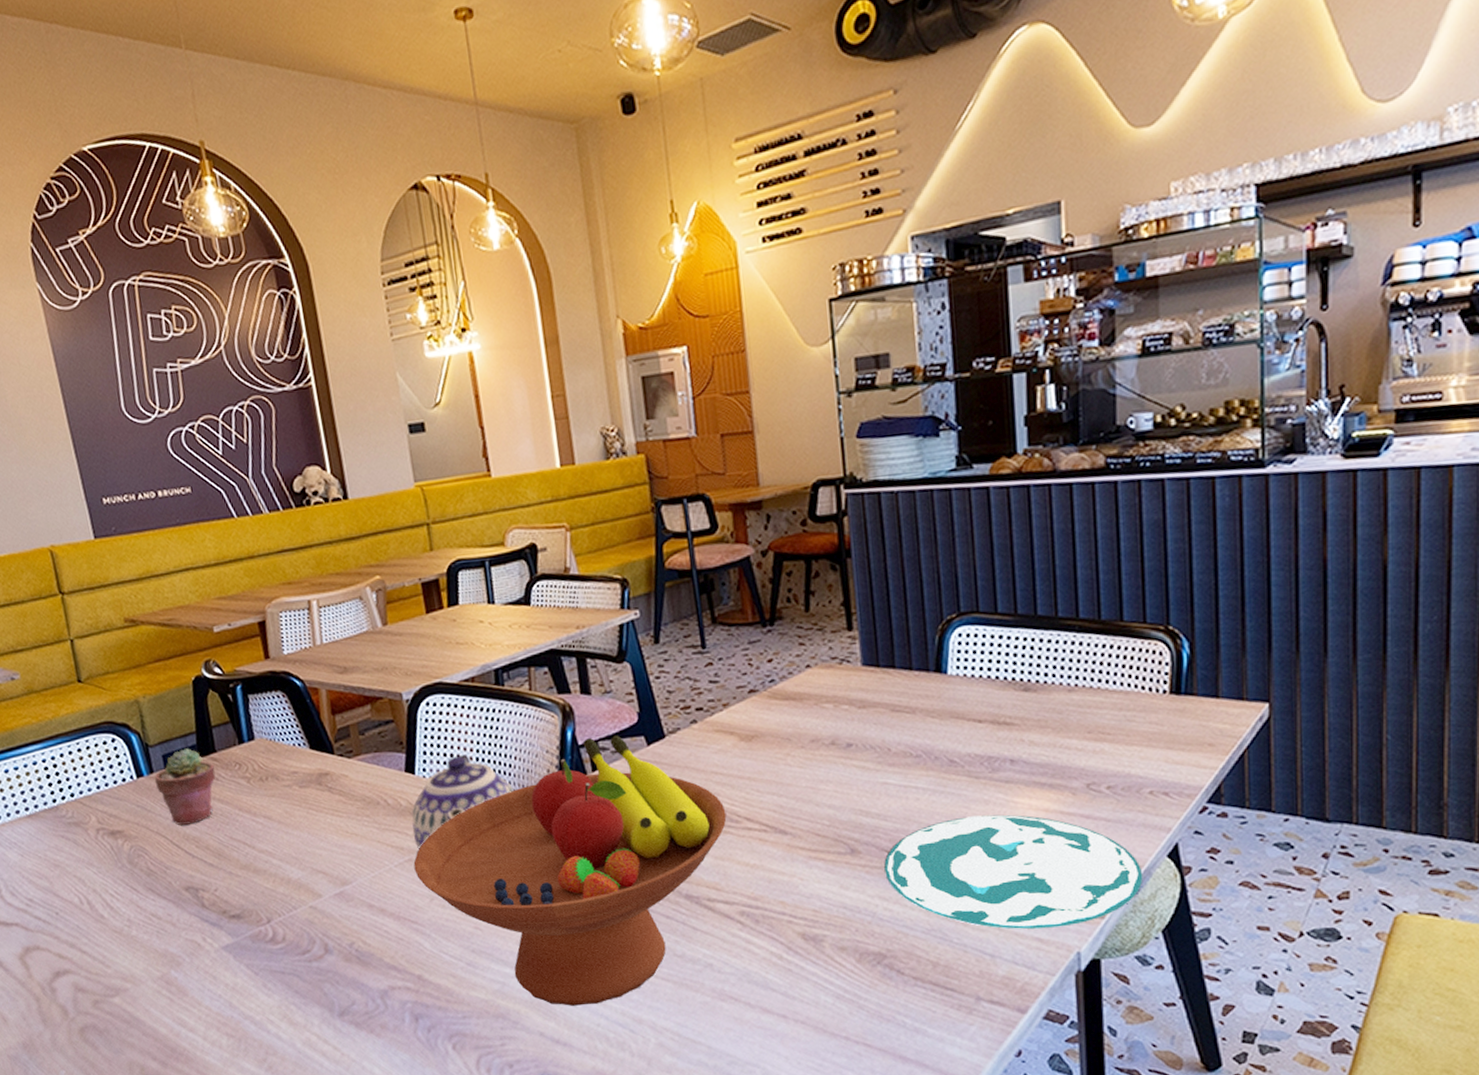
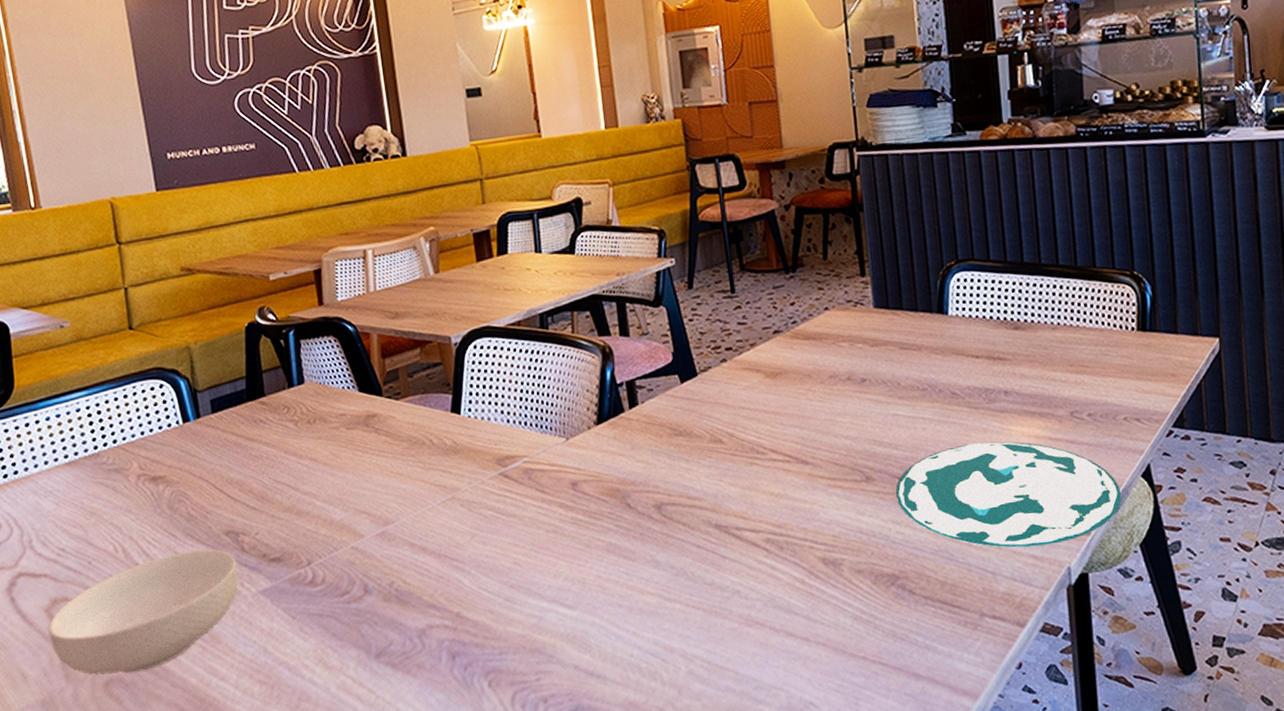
cereal bowl: none [23,904,201,1021] -> present [48,549,239,675]
potted succulent: present [154,748,216,825] -> none [201,393,263,469]
teapot: present [412,754,514,849] -> none [456,394,555,487]
fruit bowl: present [413,735,727,1006] -> none [456,374,753,638]

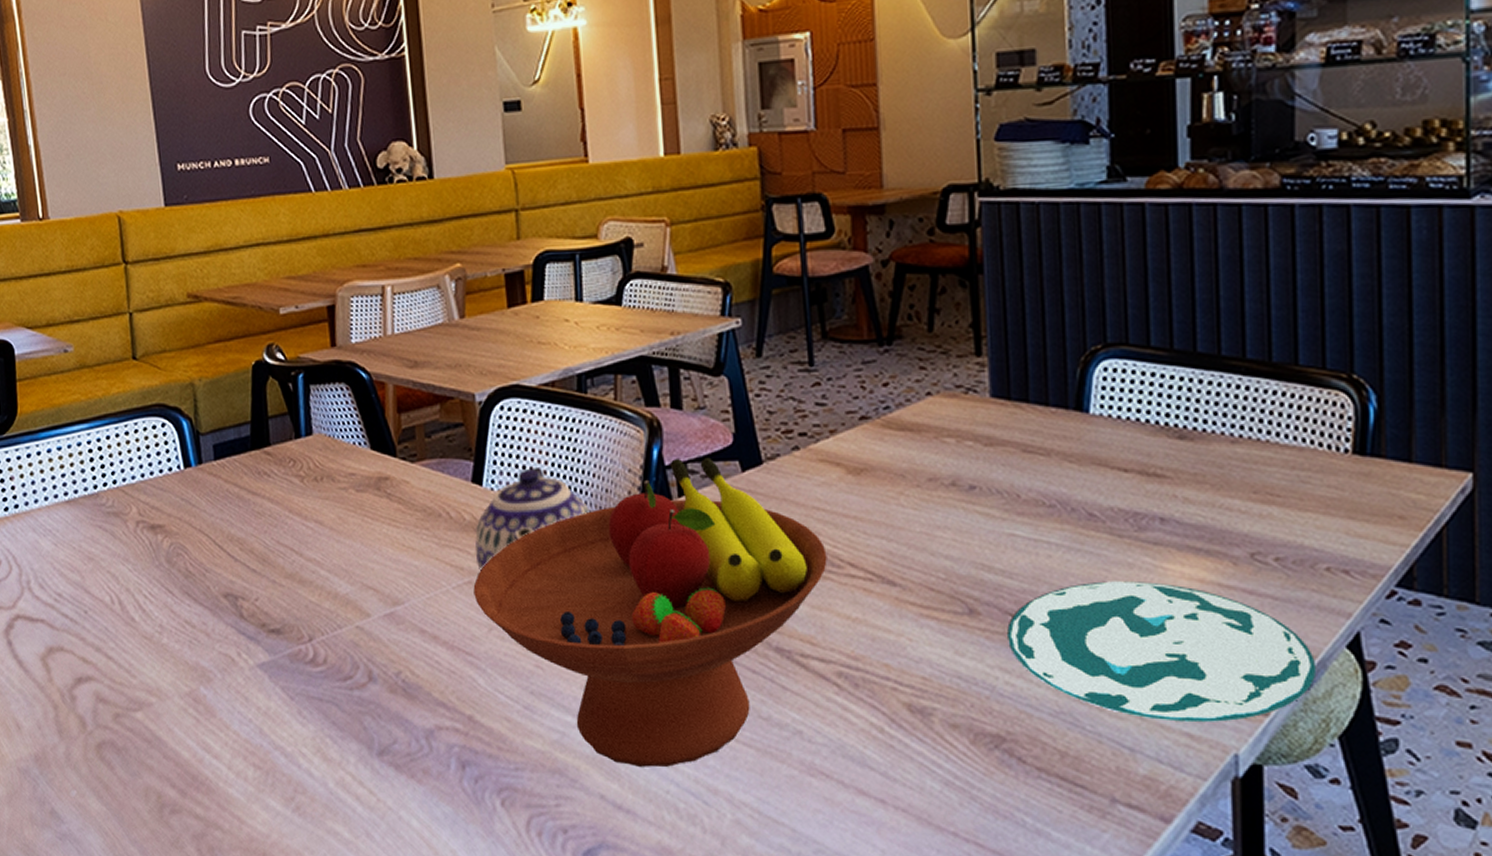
cereal bowl: present [48,549,239,675] -> none [43,611,236,738]
fruit bowl: none [456,374,753,638] -> present [473,457,827,767]
teapot: none [456,394,555,487] -> present [475,466,589,571]

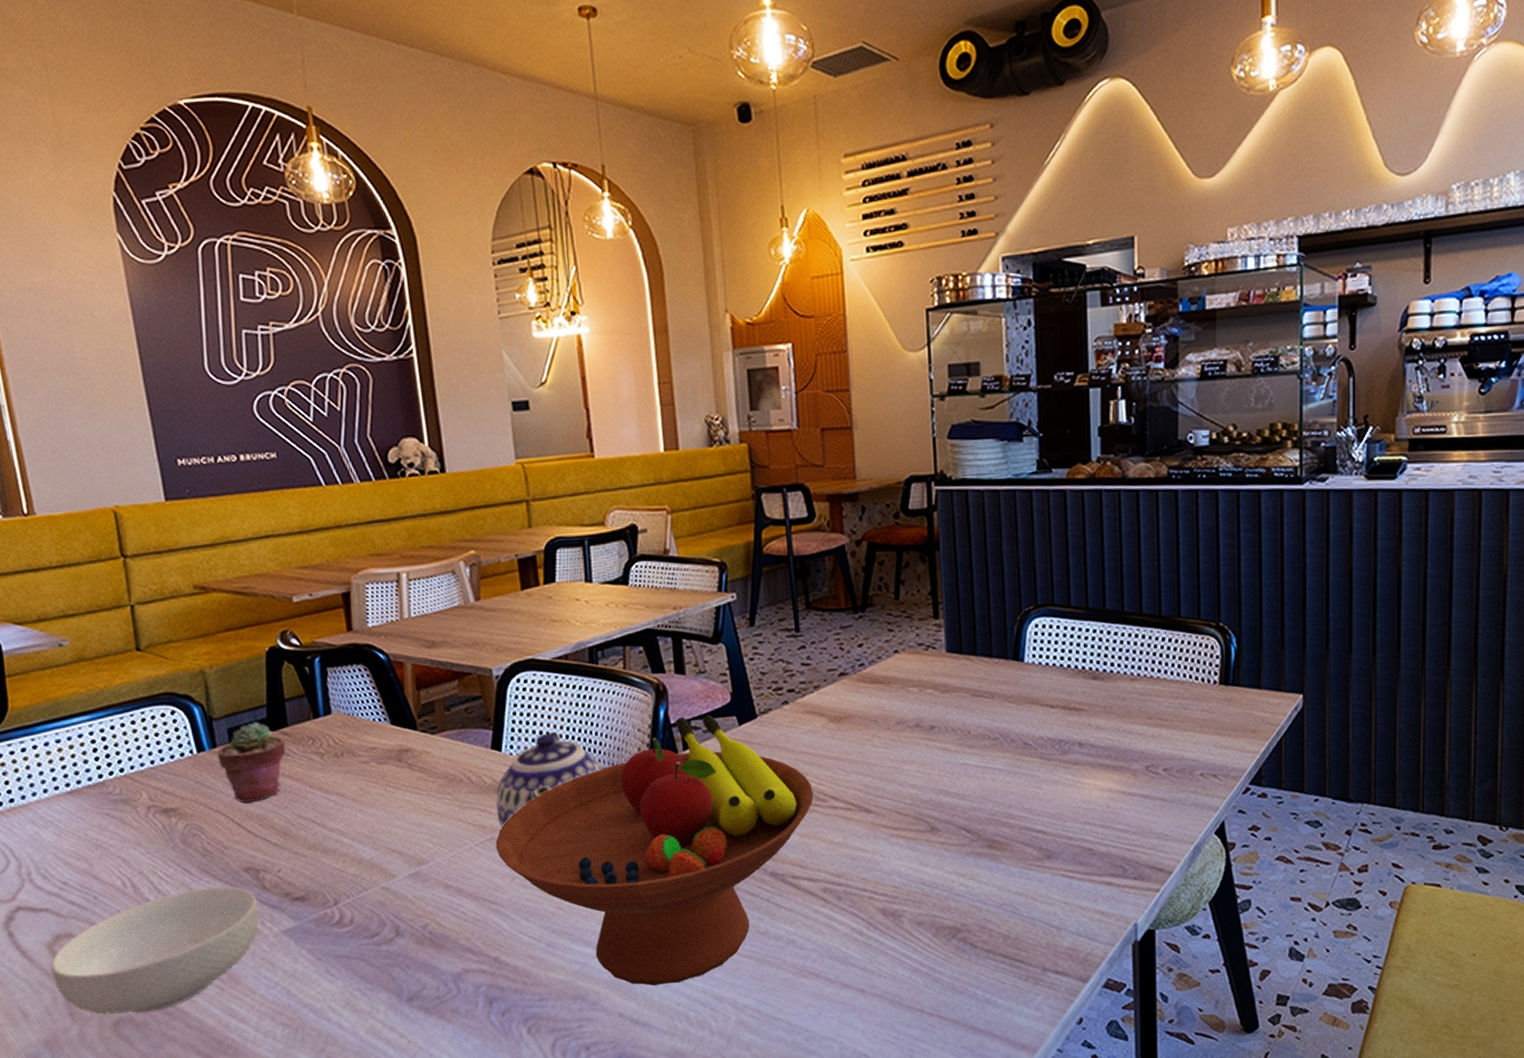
cereal bowl: none [43,611,236,738] -> present [51,886,260,1014]
potted succulent: none [202,439,268,524] -> present [217,722,286,803]
plate: present [1007,581,1317,722] -> none [961,794,1194,903]

